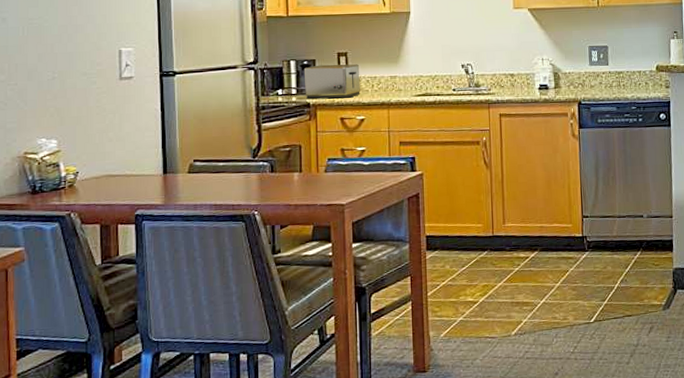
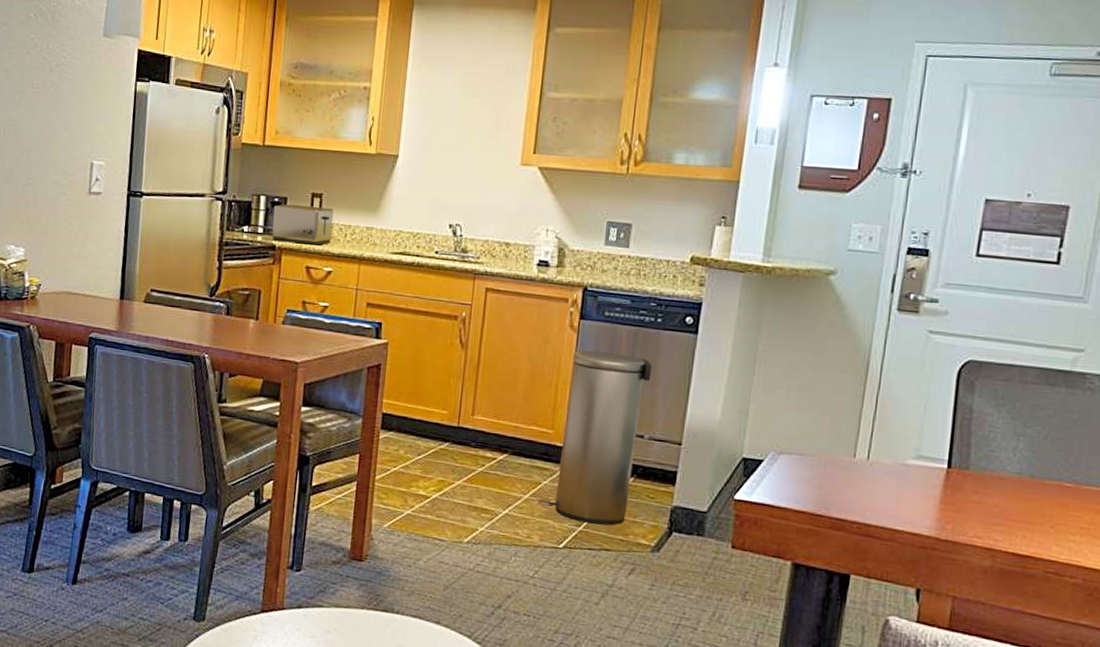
pedal bin: none [568,152,641,297] -> present [538,350,652,526]

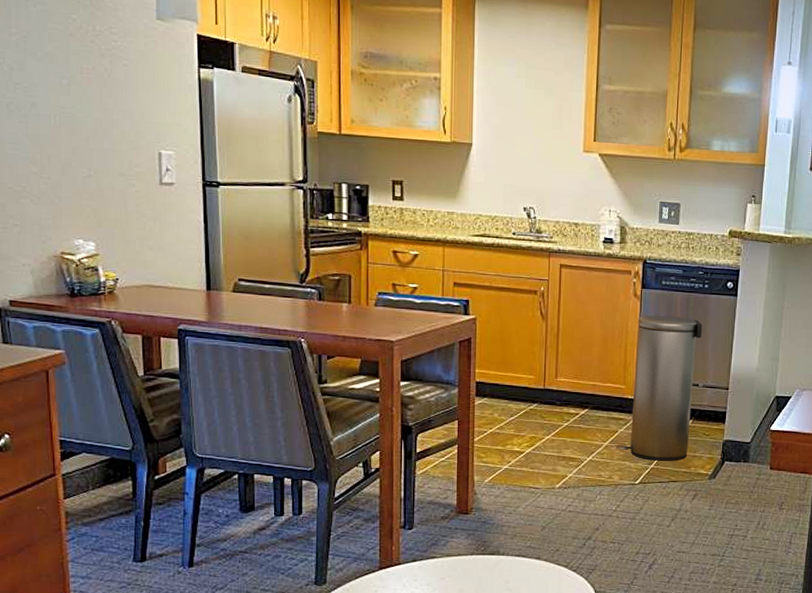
toaster: present [272,204,334,246] -> none [356,191,416,231]

